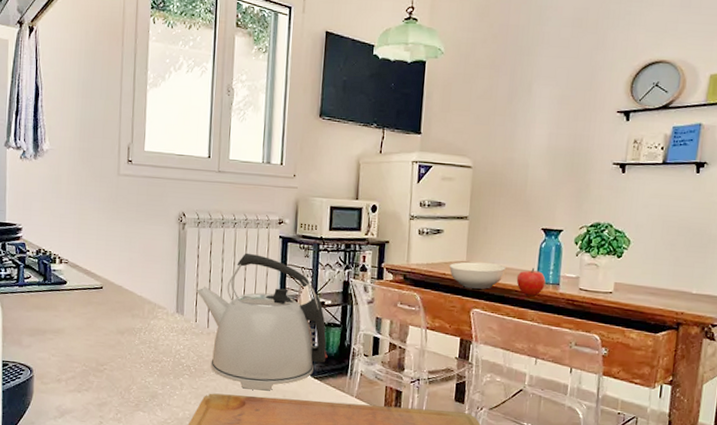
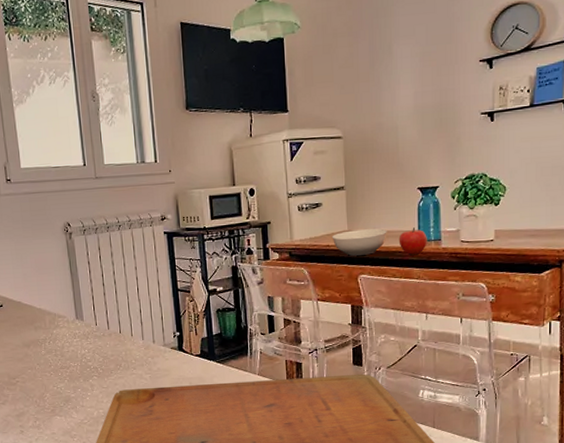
kettle: present [196,252,328,391] -> none [92,252,227,382]

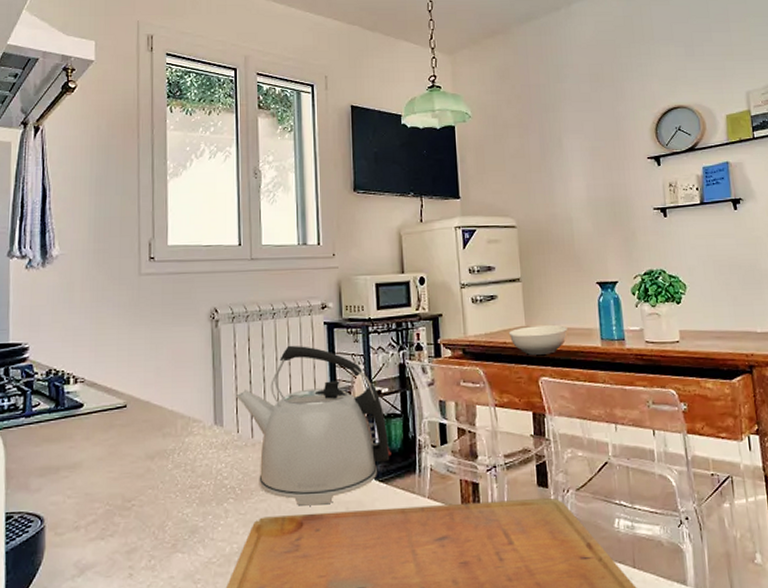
kettle: none [92,252,227,382] -> present [236,345,391,506]
fruit: present [398,227,427,256] -> none [580,325,611,357]

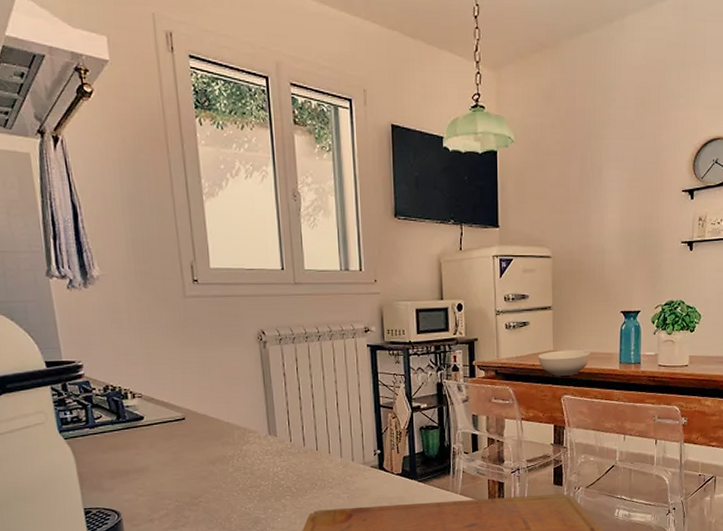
kettle: present [236,345,391,506] -> none [287,365,429,501]

